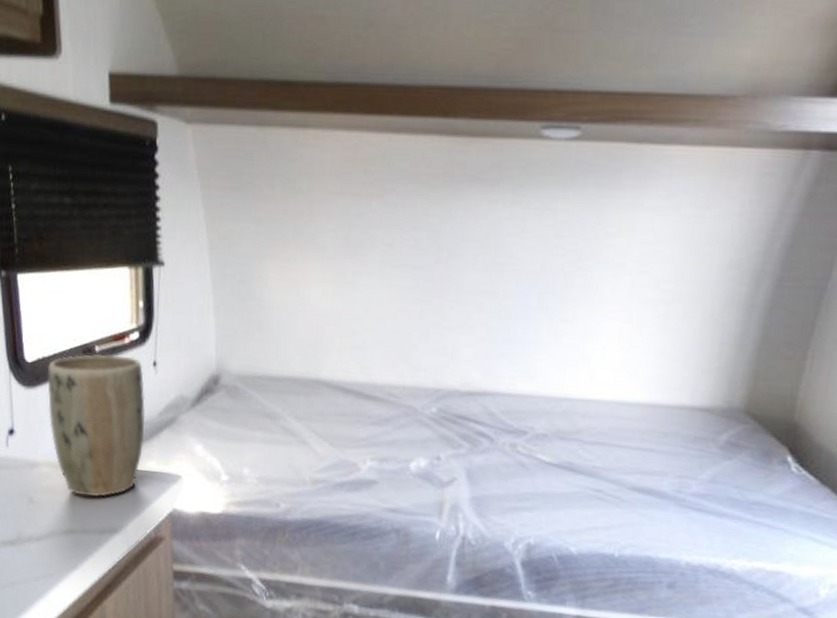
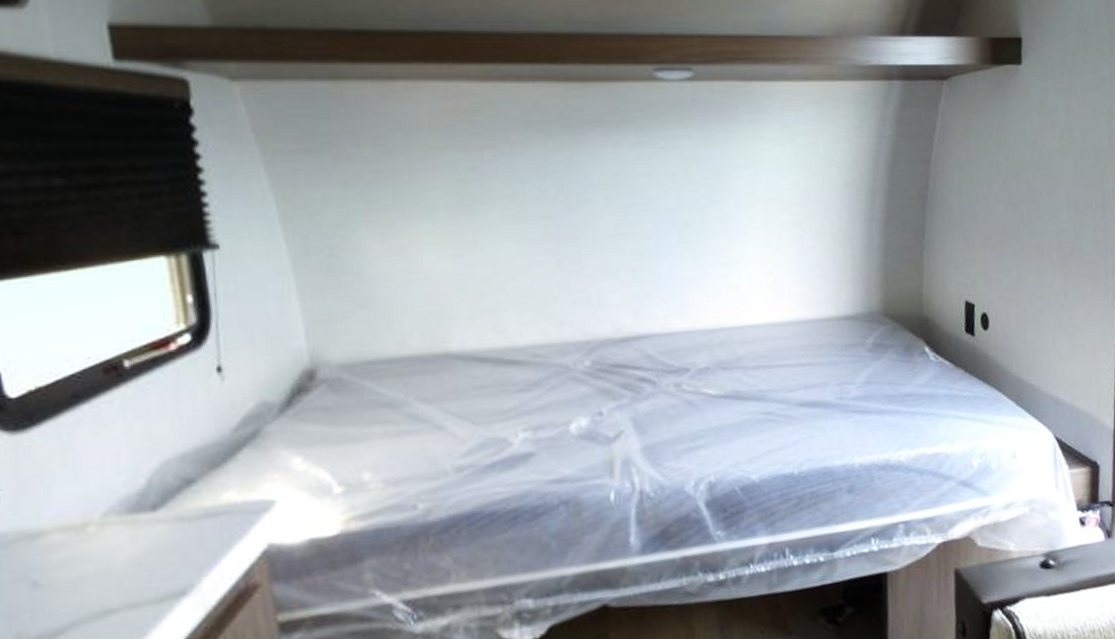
plant pot: present [48,354,146,498] -> none [47,365,215,561]

